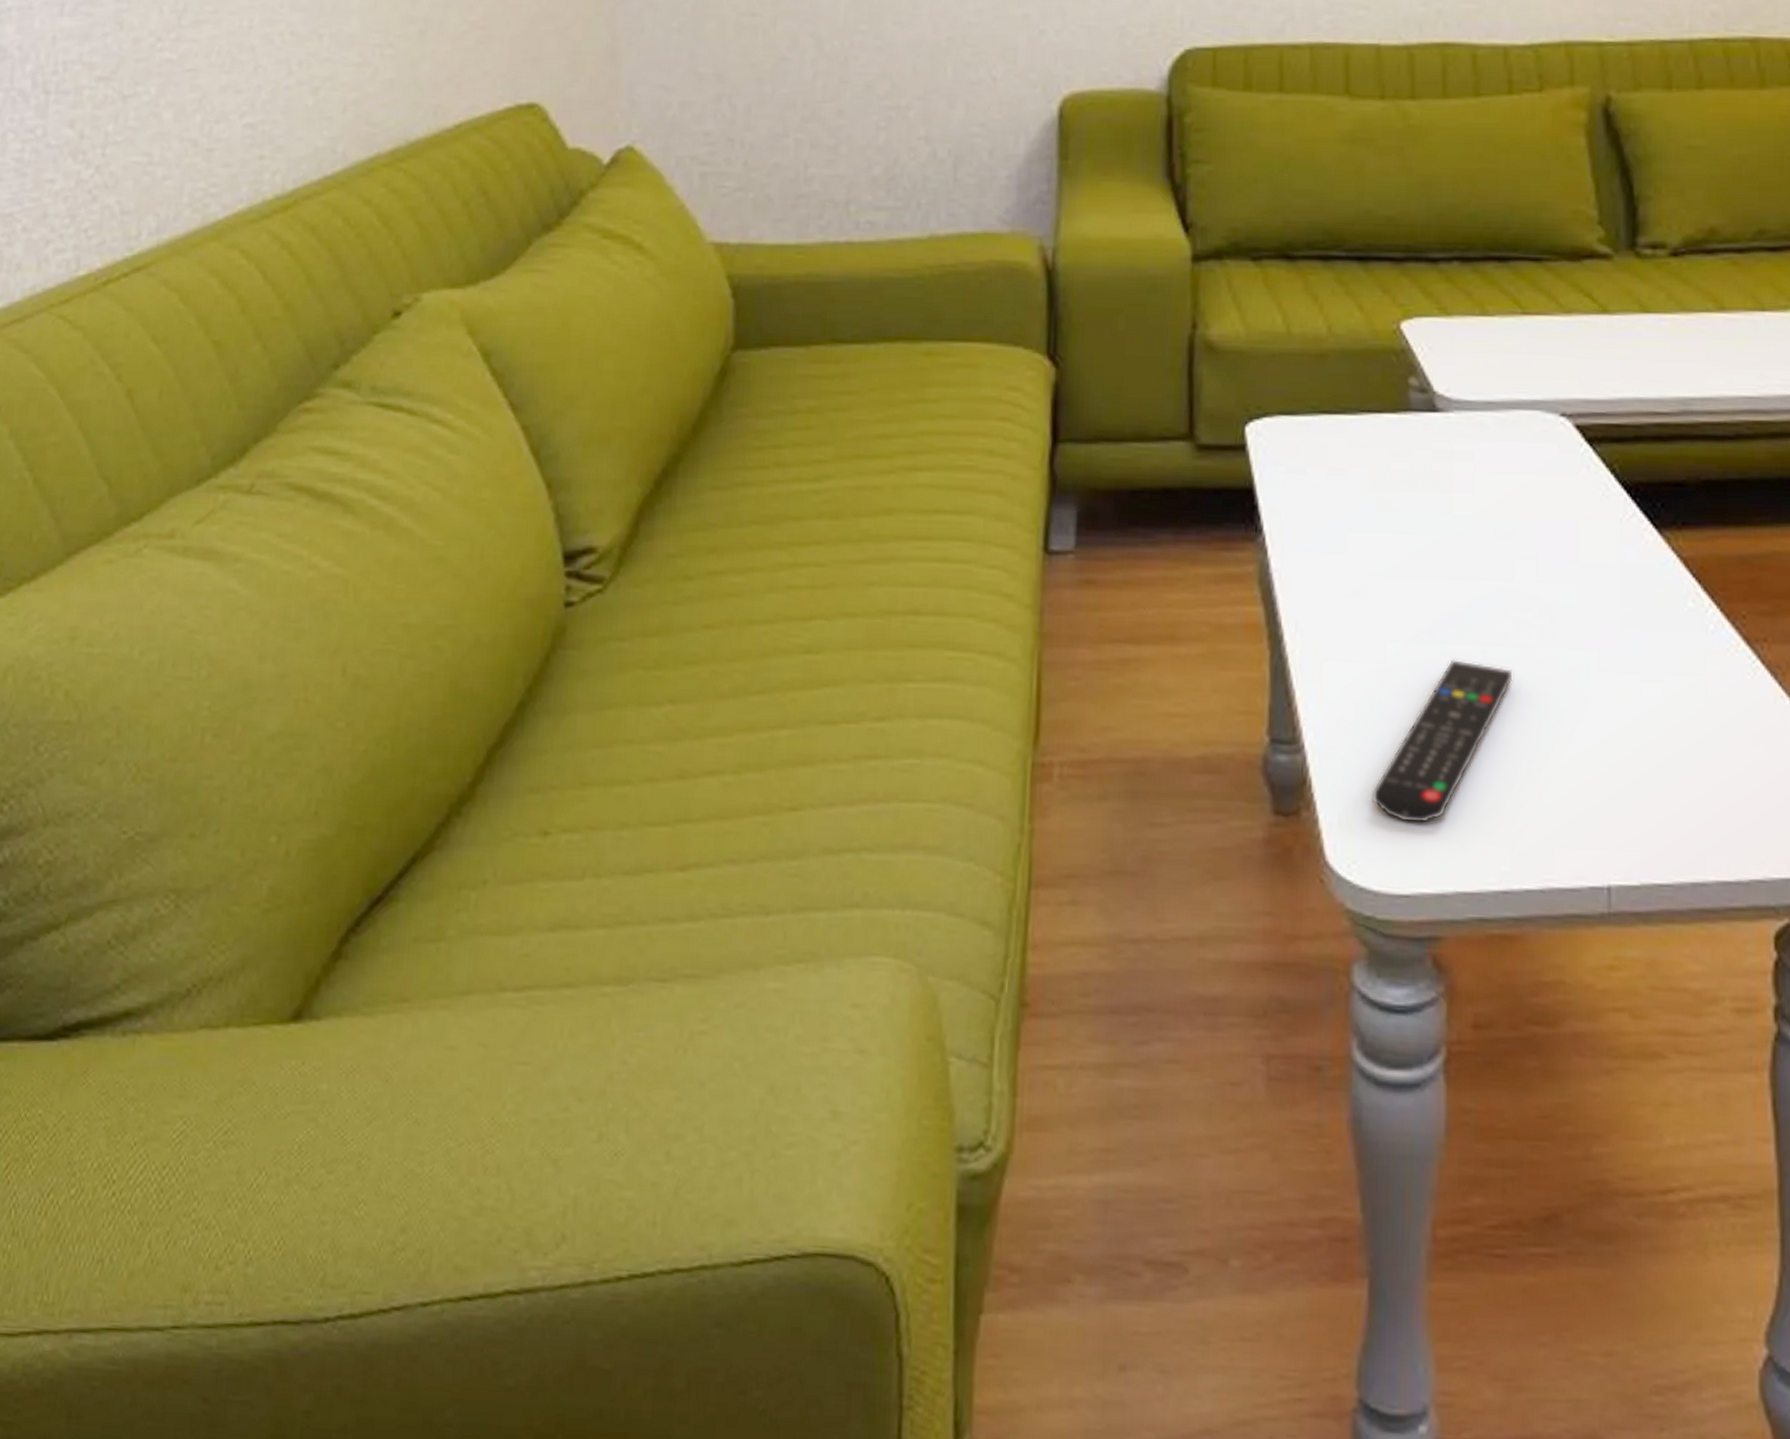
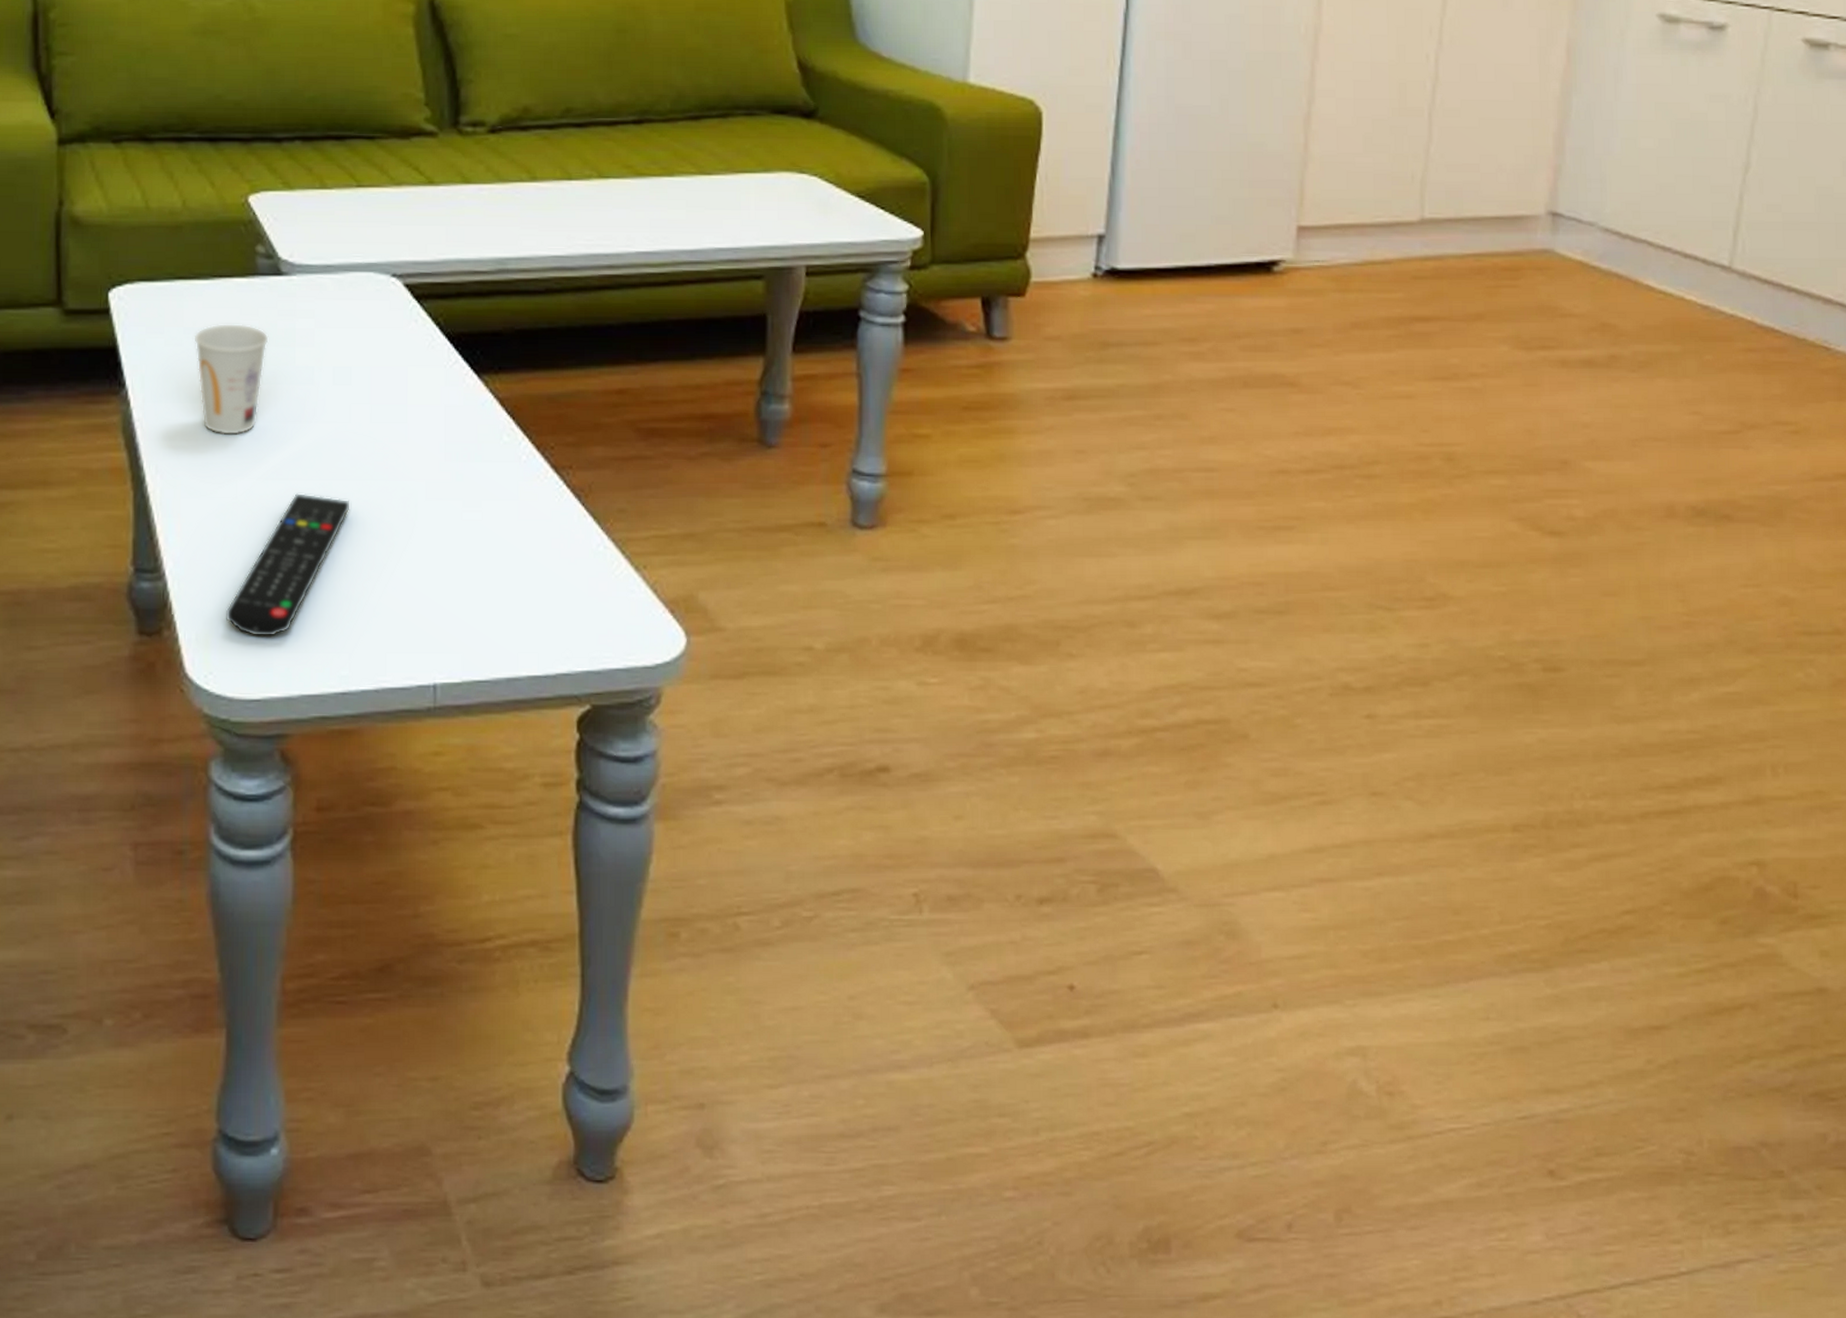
cup: none [1339,464,1422,591] -> present [194,323,269,436]

